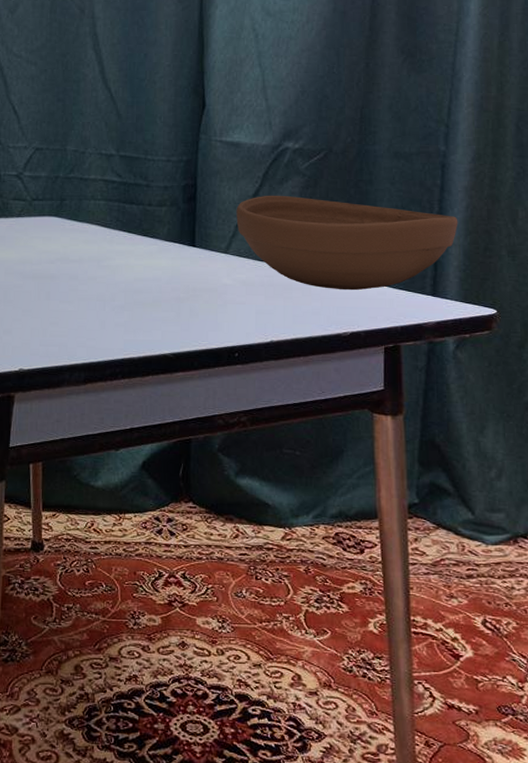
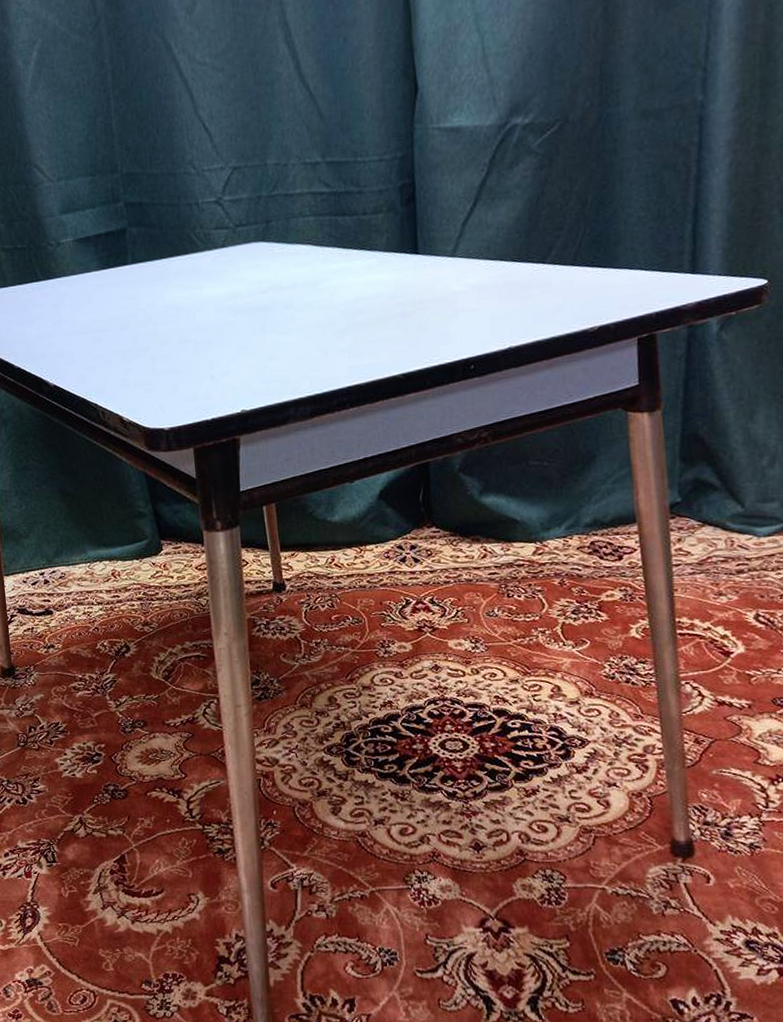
bowl: present [236,195,458,291] -> none [461,177,720,281]

